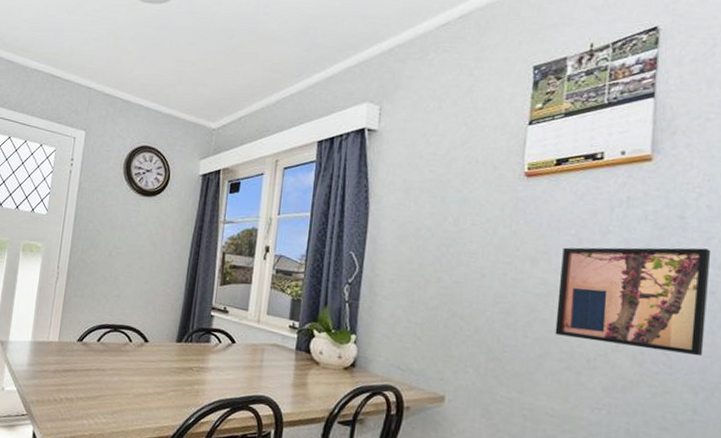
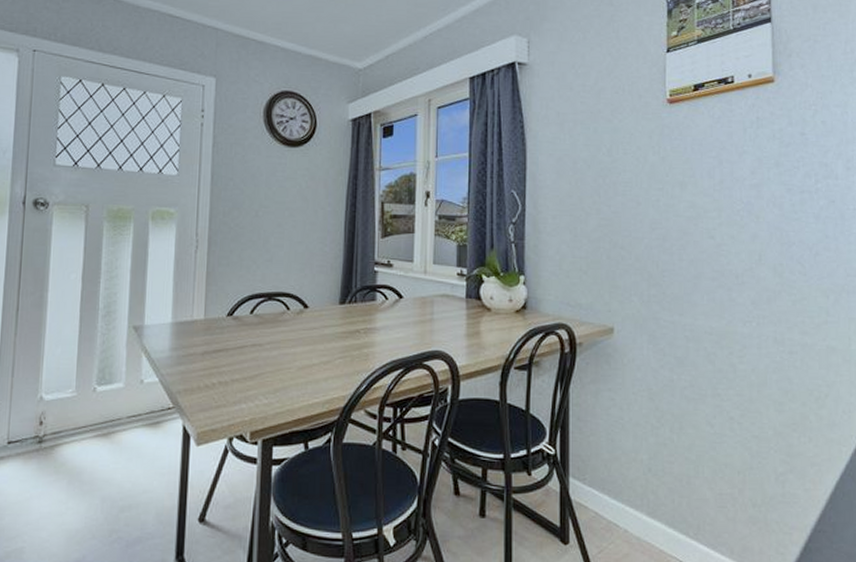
wall art: present [555,247,710,356] -> none [706,161,830,262]

